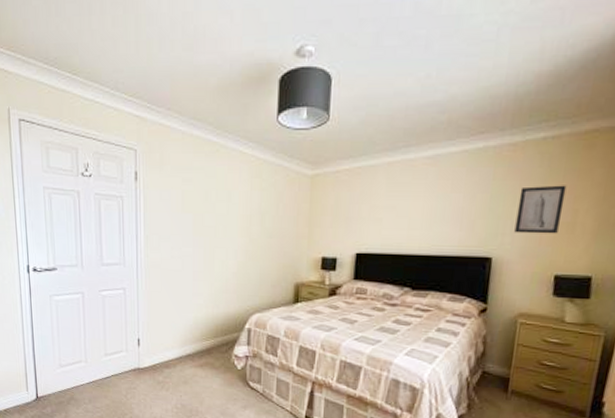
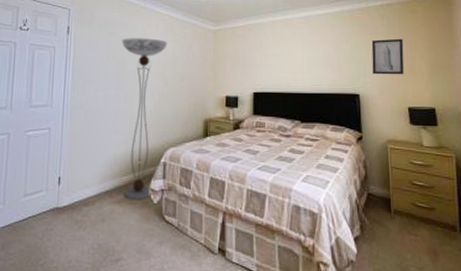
floor lamp: none [199,185,253,366] -> present [122,38,168,200]

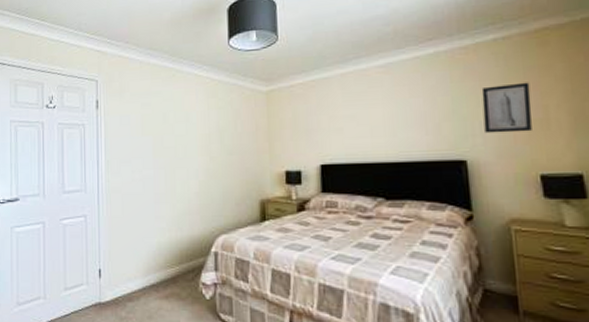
floor lamp: present [122,38,168,200] -> none [157,107,211,296]

